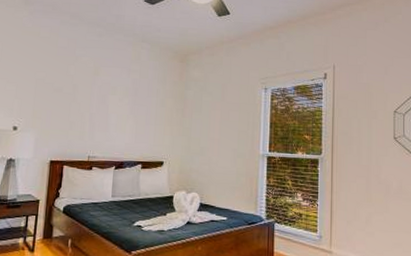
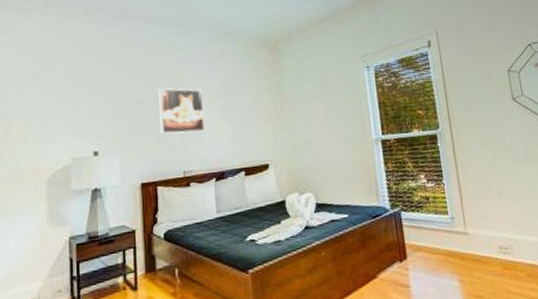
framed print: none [73,80,115,124] -> present [158,88,205,134]

